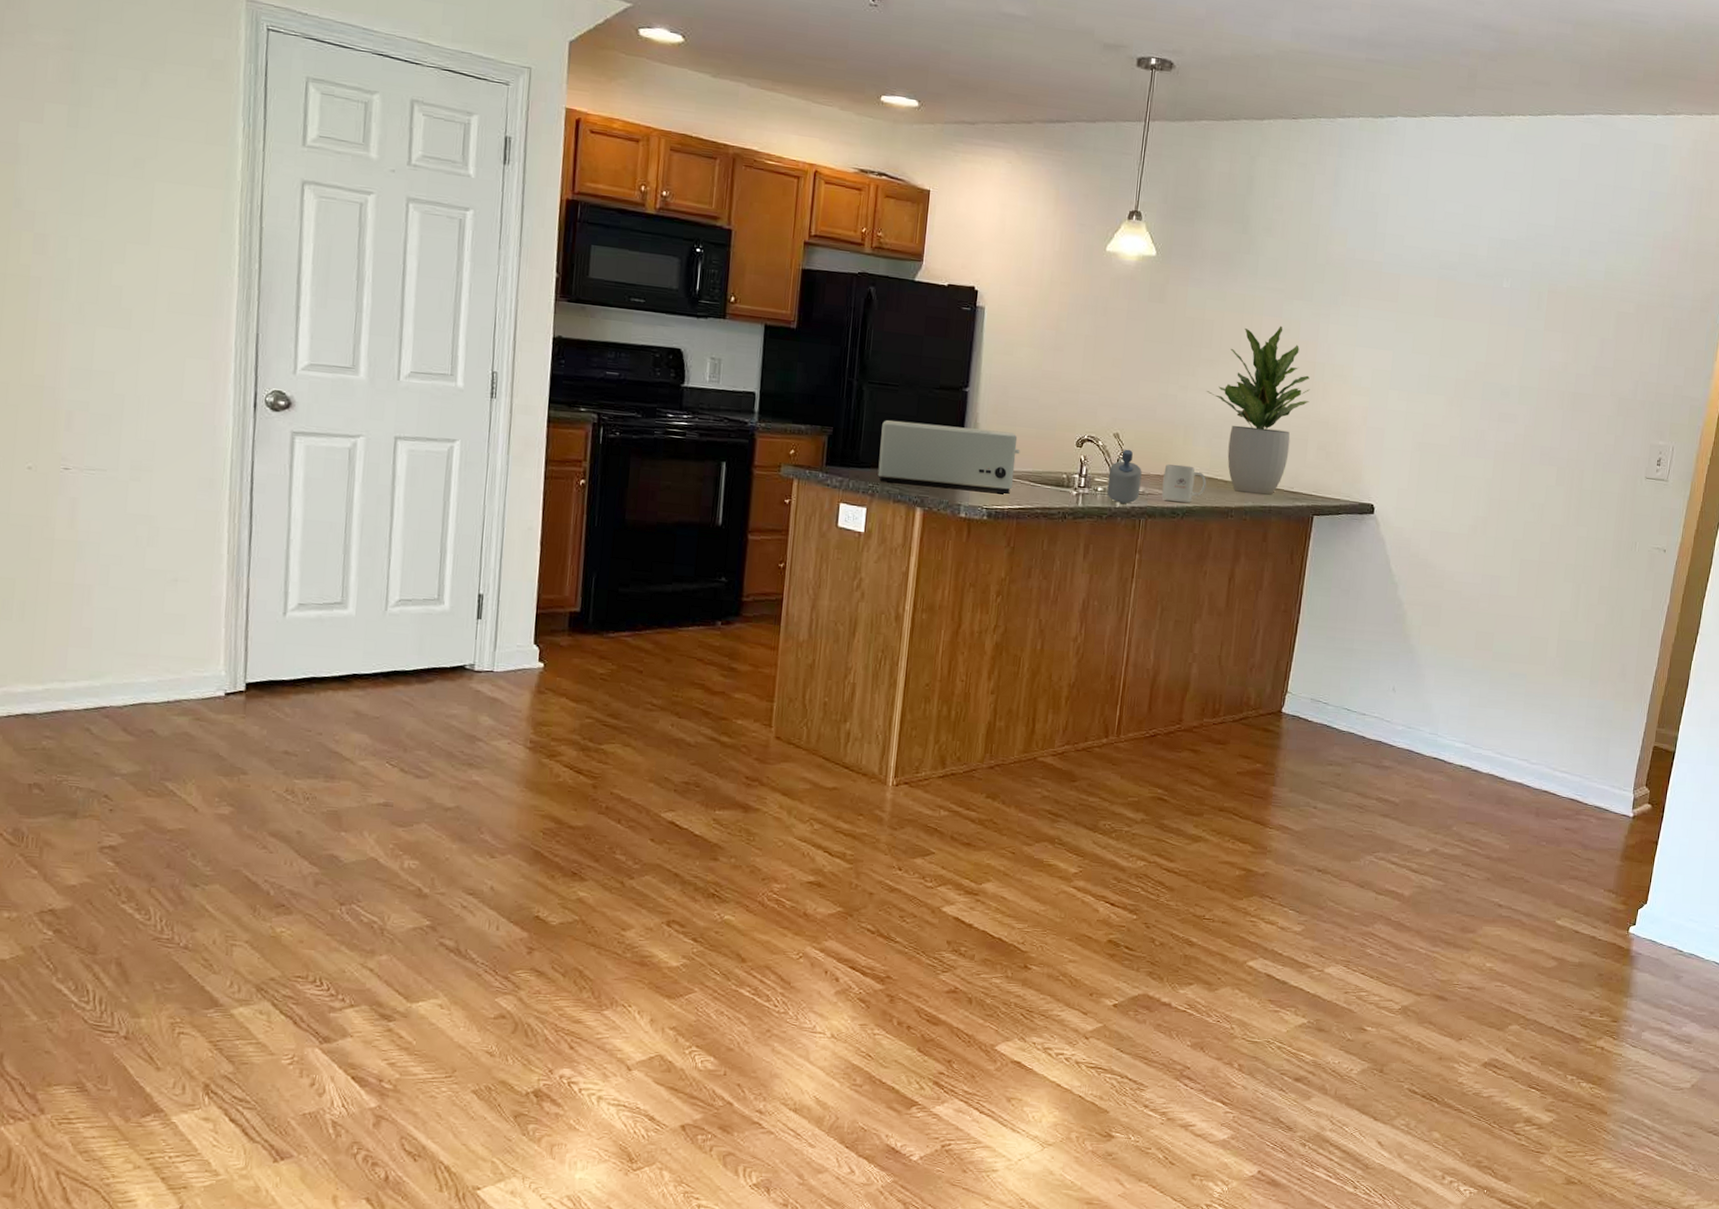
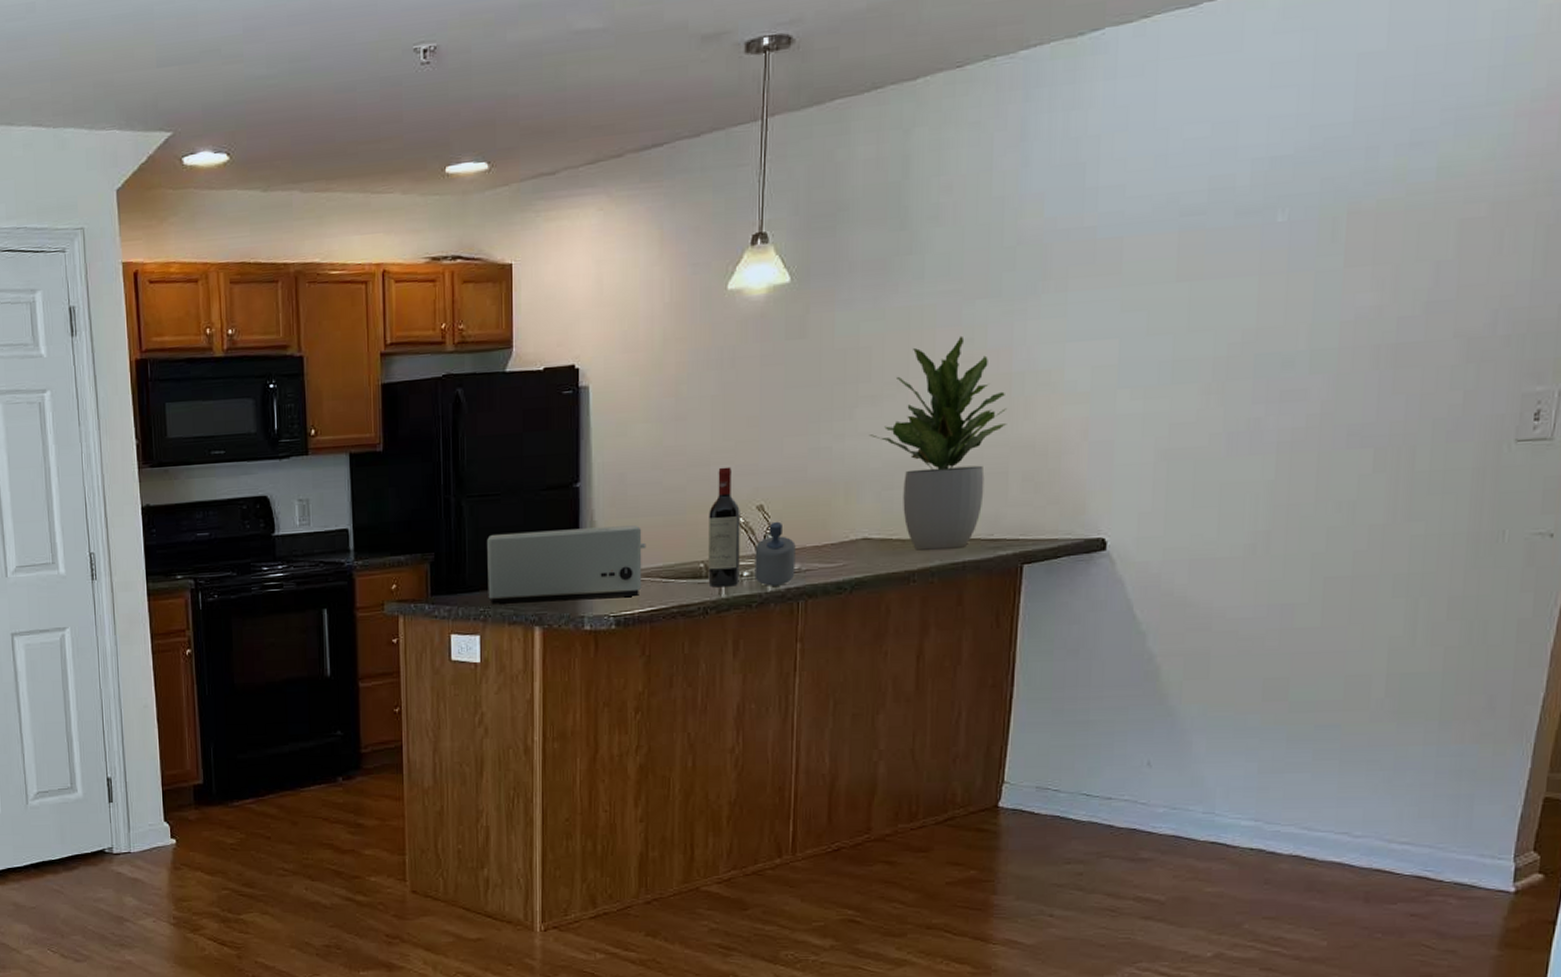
wine bottle: none [1068,396,1100,499] -> present [708,467,740,588]
mug: present [1161,464,1207,503] -> none [823,529,879,576]

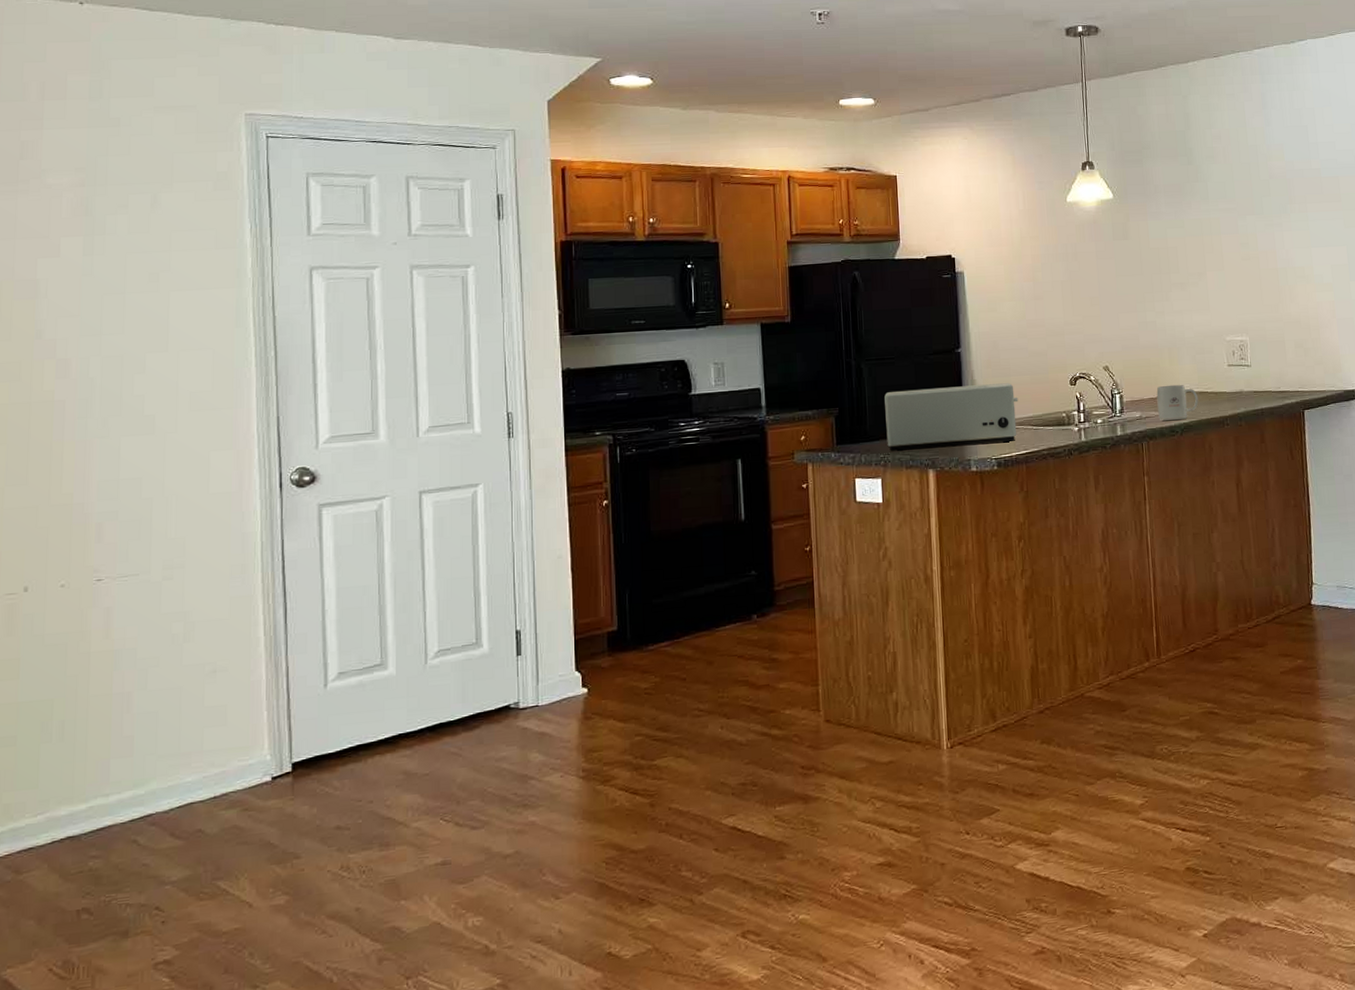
wine bottle: present [708,467,740,588] -> none [1066,336,1095,433]
soap dispenser: present [754,521,796,586] -> none [1105,379,1138,431]
mug: none [823,529,879,576] -> present [1156,384,1199,421]
potted plant: present [869,335,1007,551] -> none [1182,241,1279,401]

